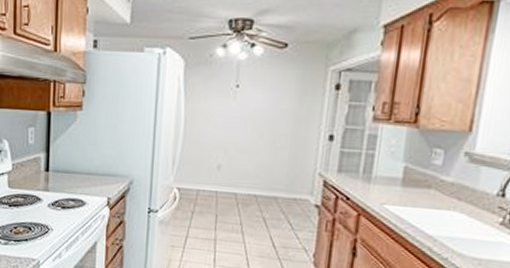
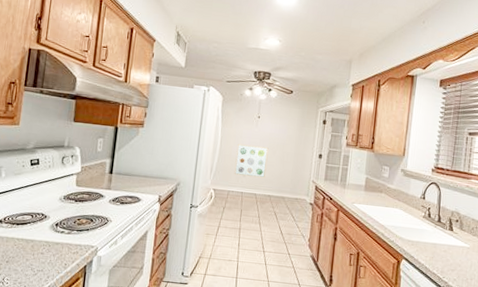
wall art: none [204,125,253,172] -> present [234,143,269,178]

